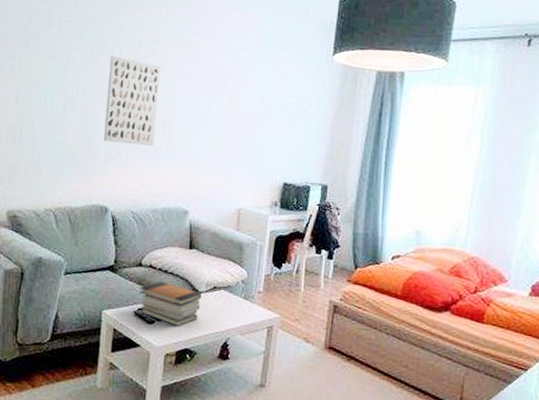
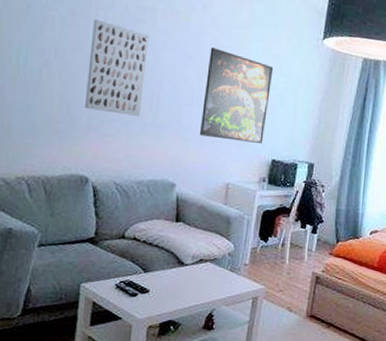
book stack: present [139,281,202,326] -> none [122,253,187,298]
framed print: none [210,73,283,167] -> present [199,47,274,143]

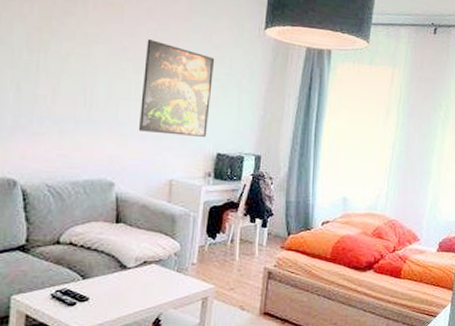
wall art: present [85,19,149,116] -> none [11,12,80,113]

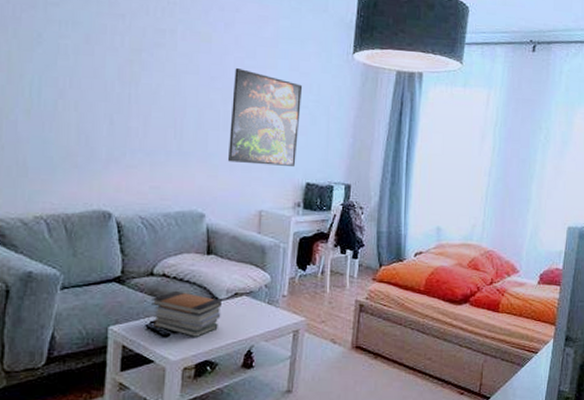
book stack: none [57,259,130,306] -> present [151,290,222,337]

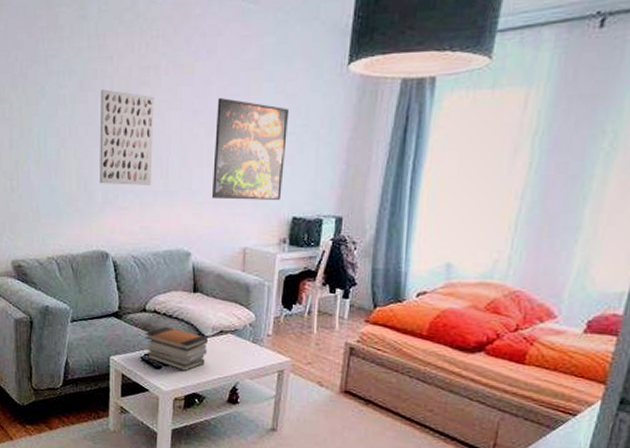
wall art: none [105,45,170,145] -> present [100,89,154,185]

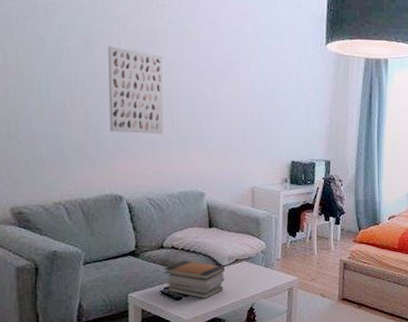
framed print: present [211,98,290,200] -> none [221,62,283,147]

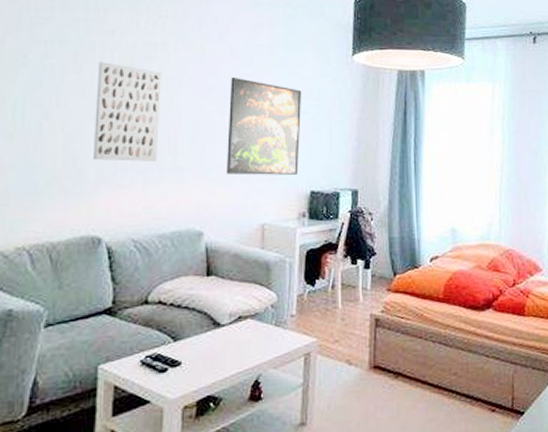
book stack: present [164,260,225,299] -> none [146,318,224,370]
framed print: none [221,62,283,147] -> present [225,78,302,175]

